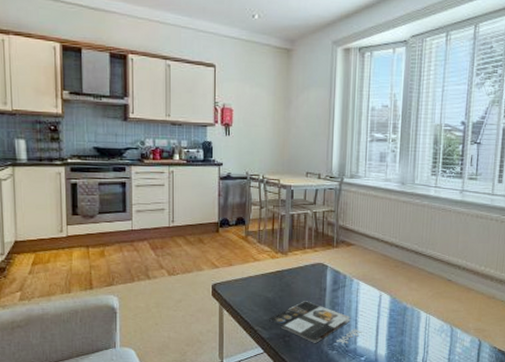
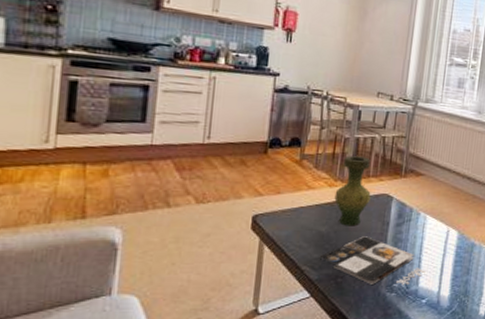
vase: none [277,230,308,292] -> present [334,156,371,226]

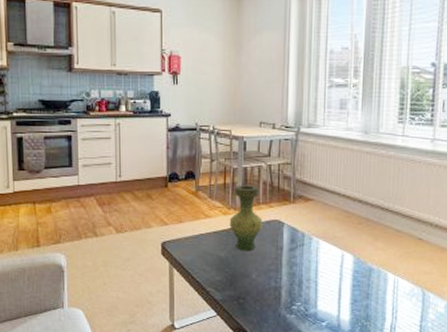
magazine: present [319,236,426,286] -> none [221,260,323,308]

